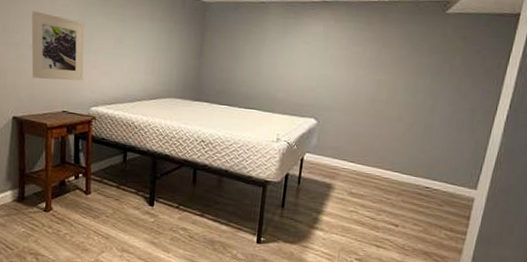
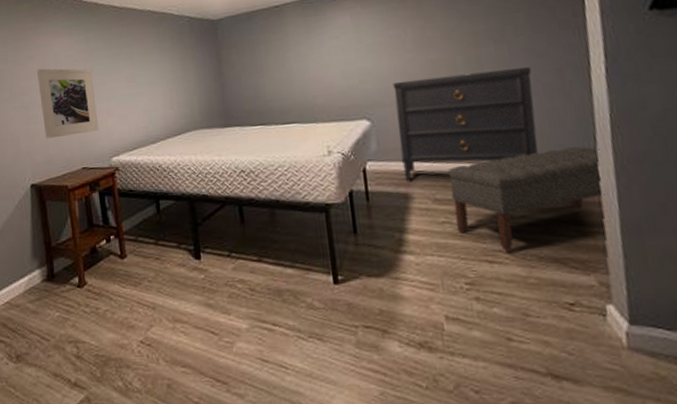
dresser: none [332,92,453,176] -> present [393,67,538,182]
bench: none [360,170,482,241] -> present [447,146,605,251]

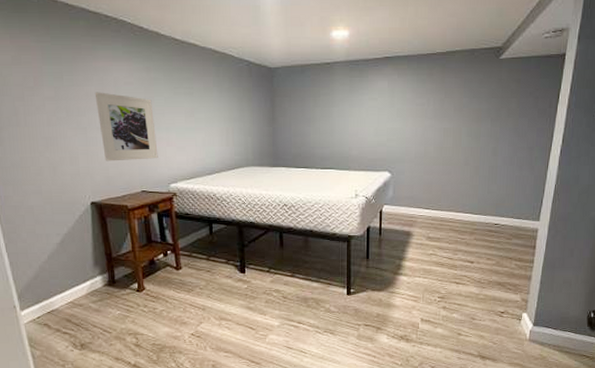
dresser: present [393,67,538,182] -> none [409,143,513,223]
bench: present [447,146,605,251] -> none [439,206,543,276]

